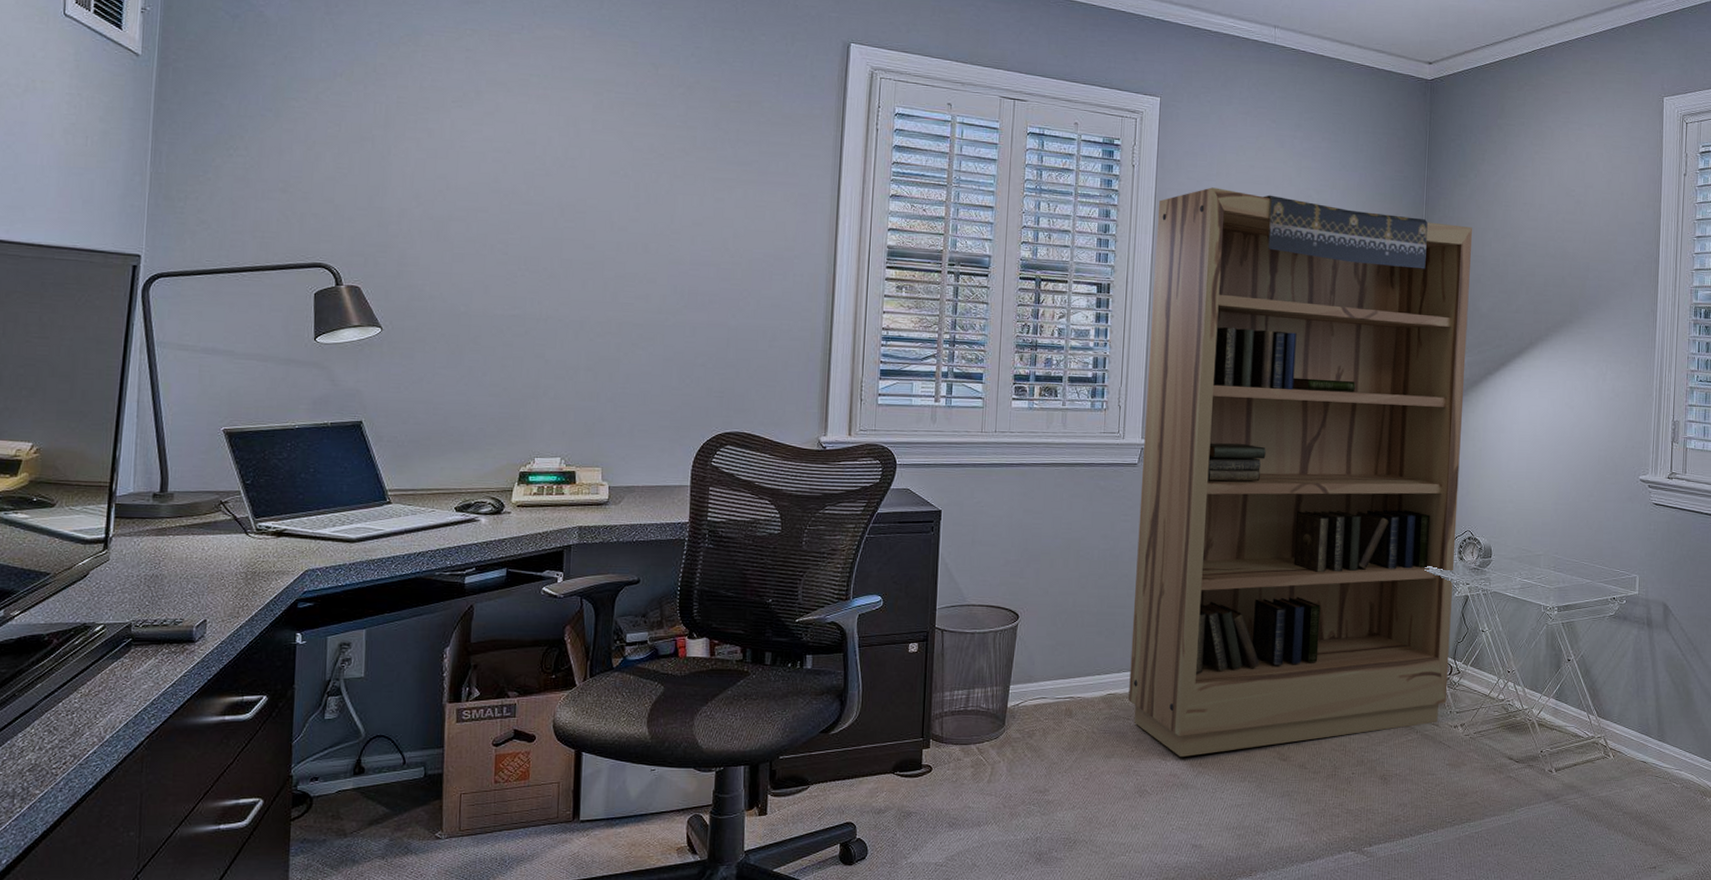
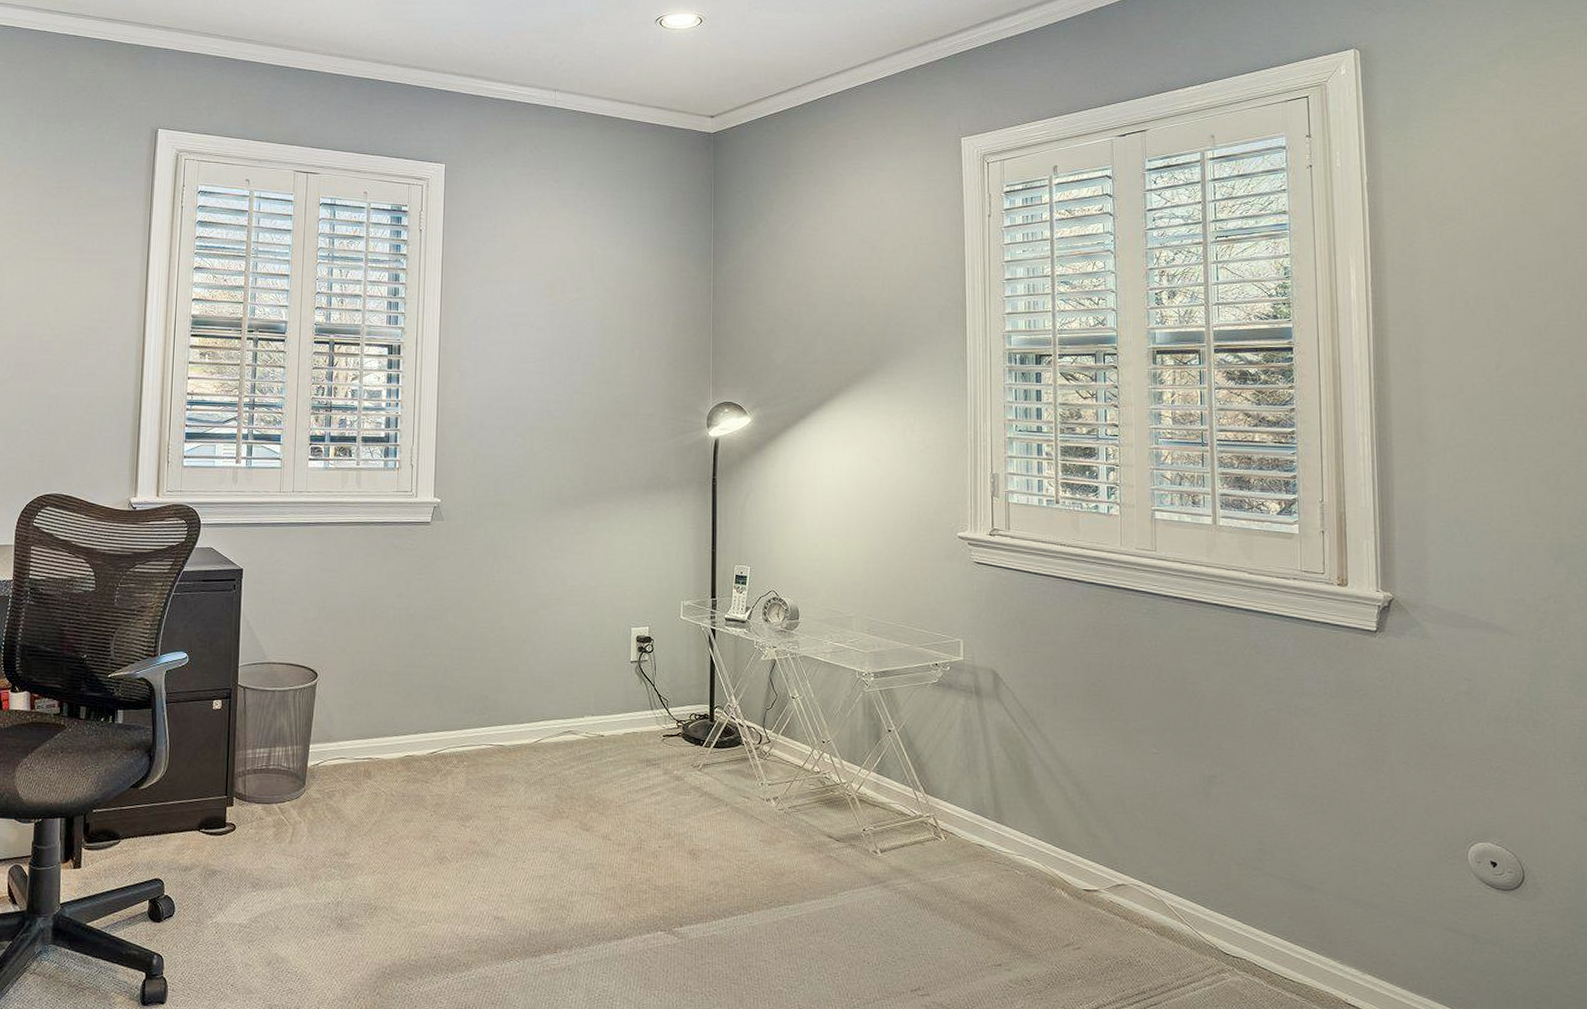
bookshelf: present [1128,187,1473,757] -> none [426,248,764,823]

